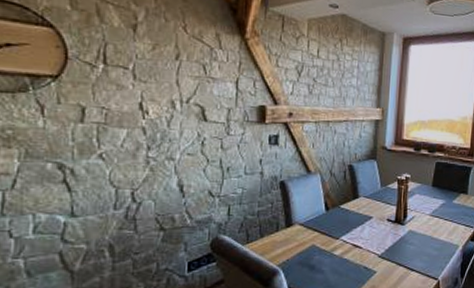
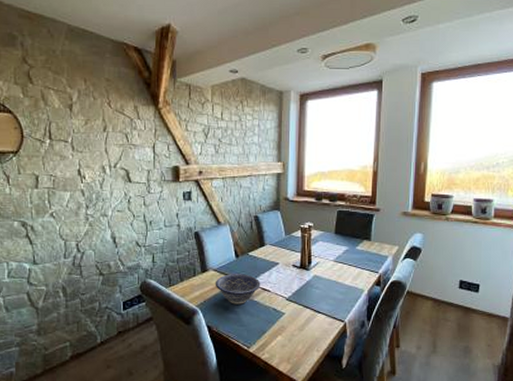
decorative bowl: none [300,229,352,263] -> present [215,274,261,304]

